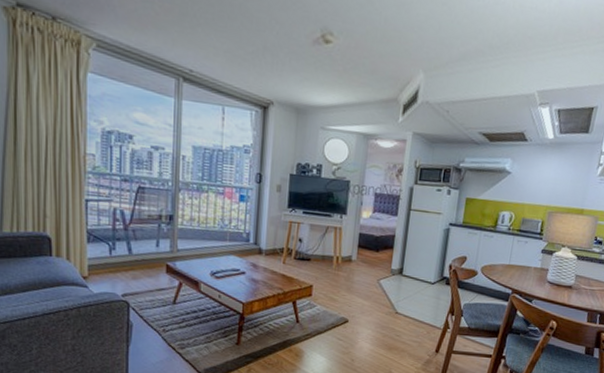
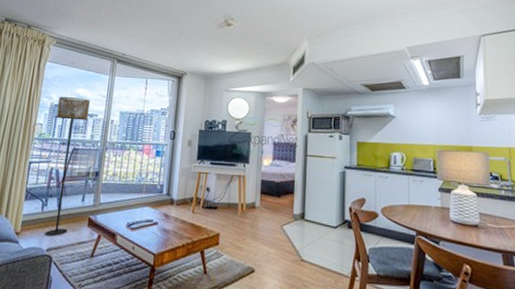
floor lamp: none [112,121,153,282] -> present [45,97,90,236]

